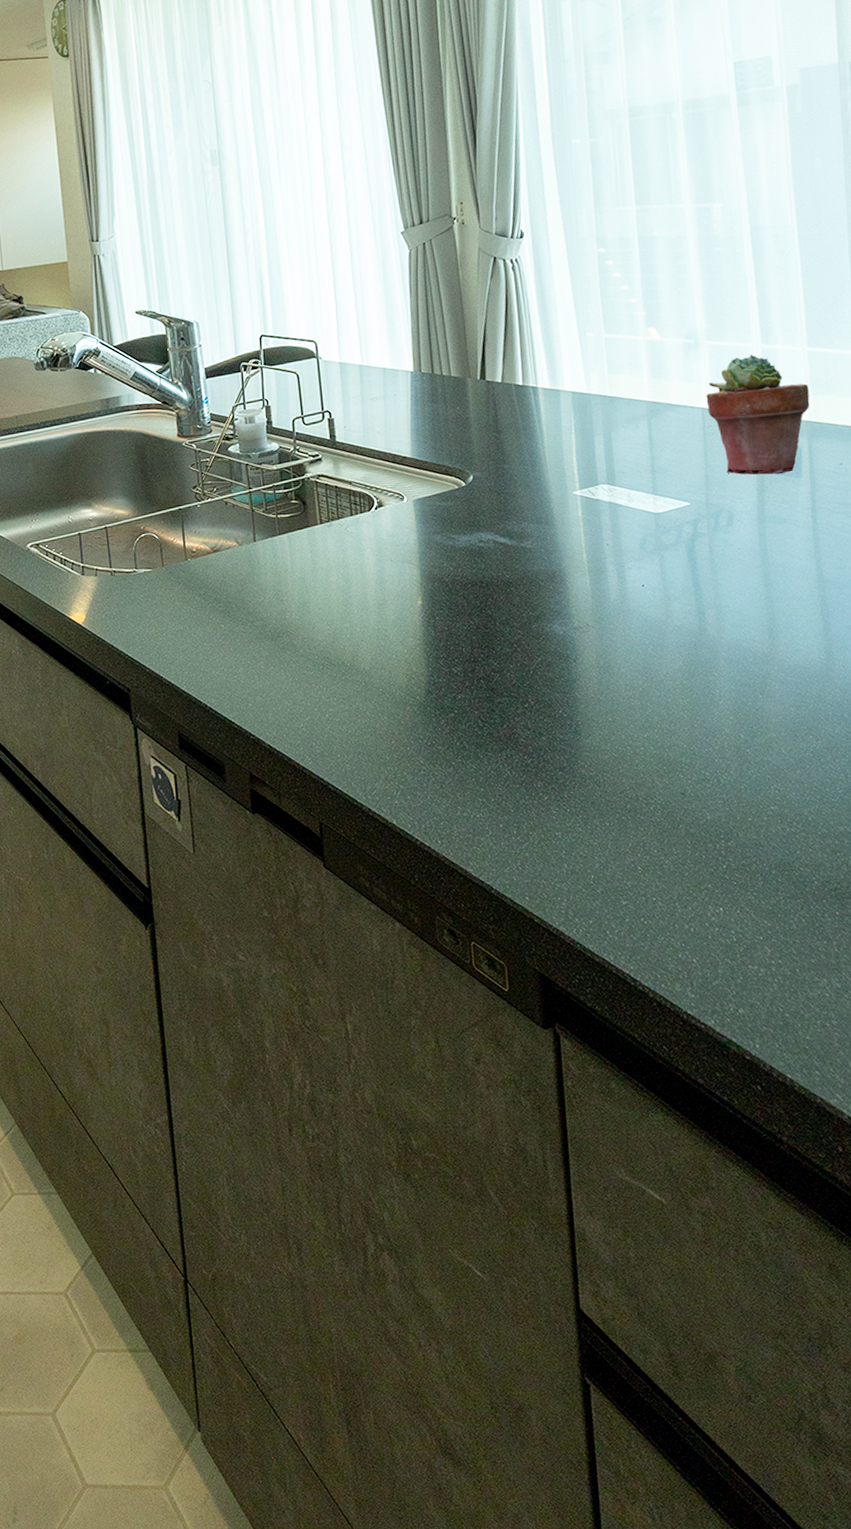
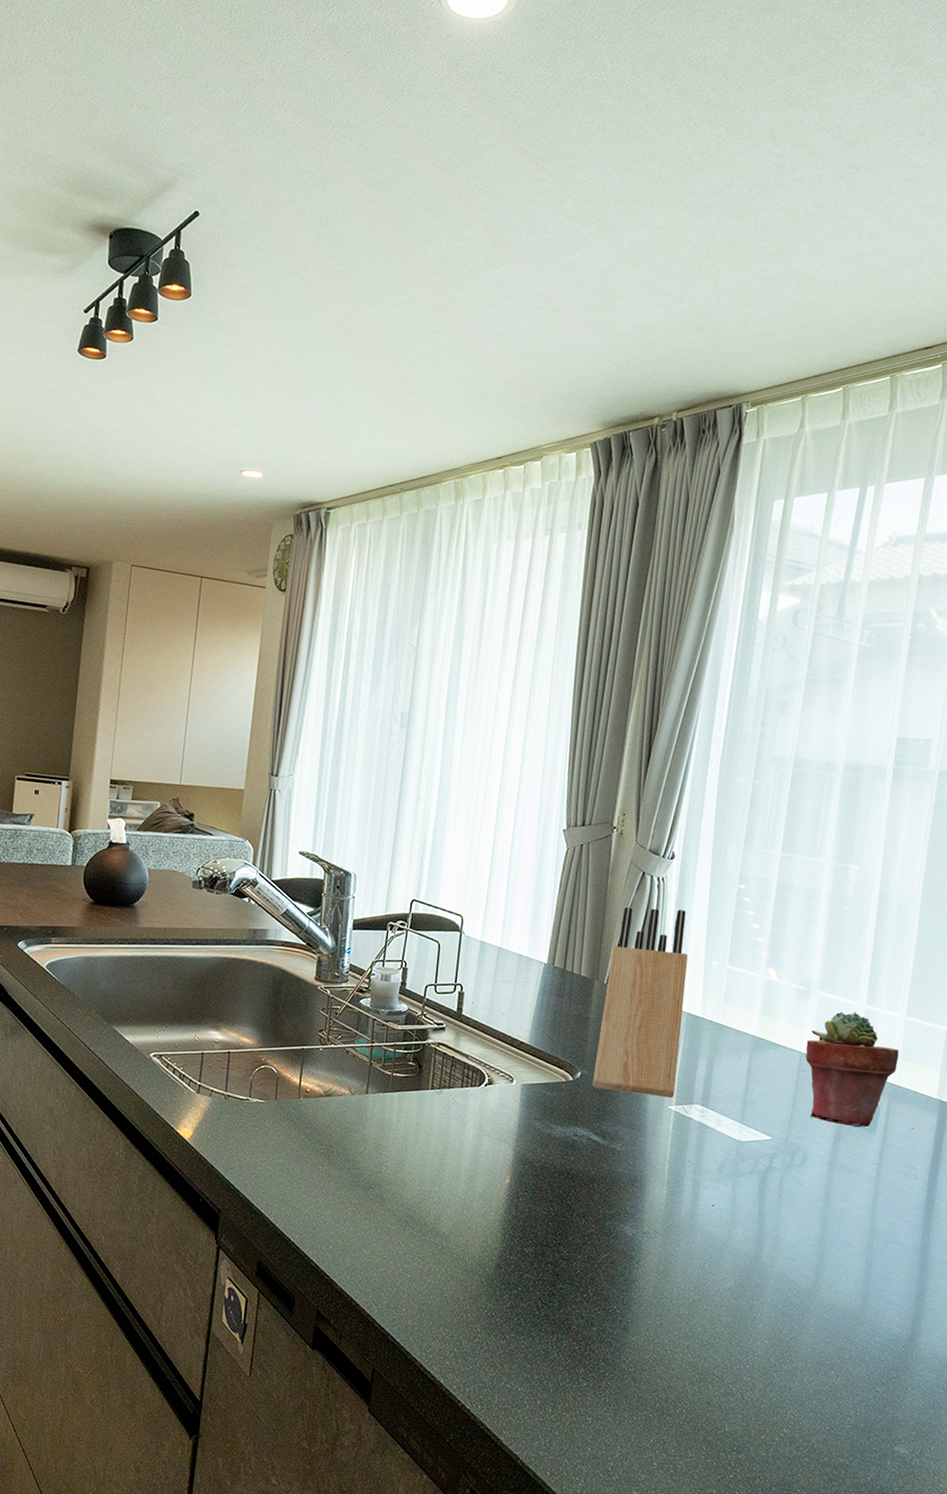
knife block: none [479,287,577,489] -> present [592,907,688,1098]

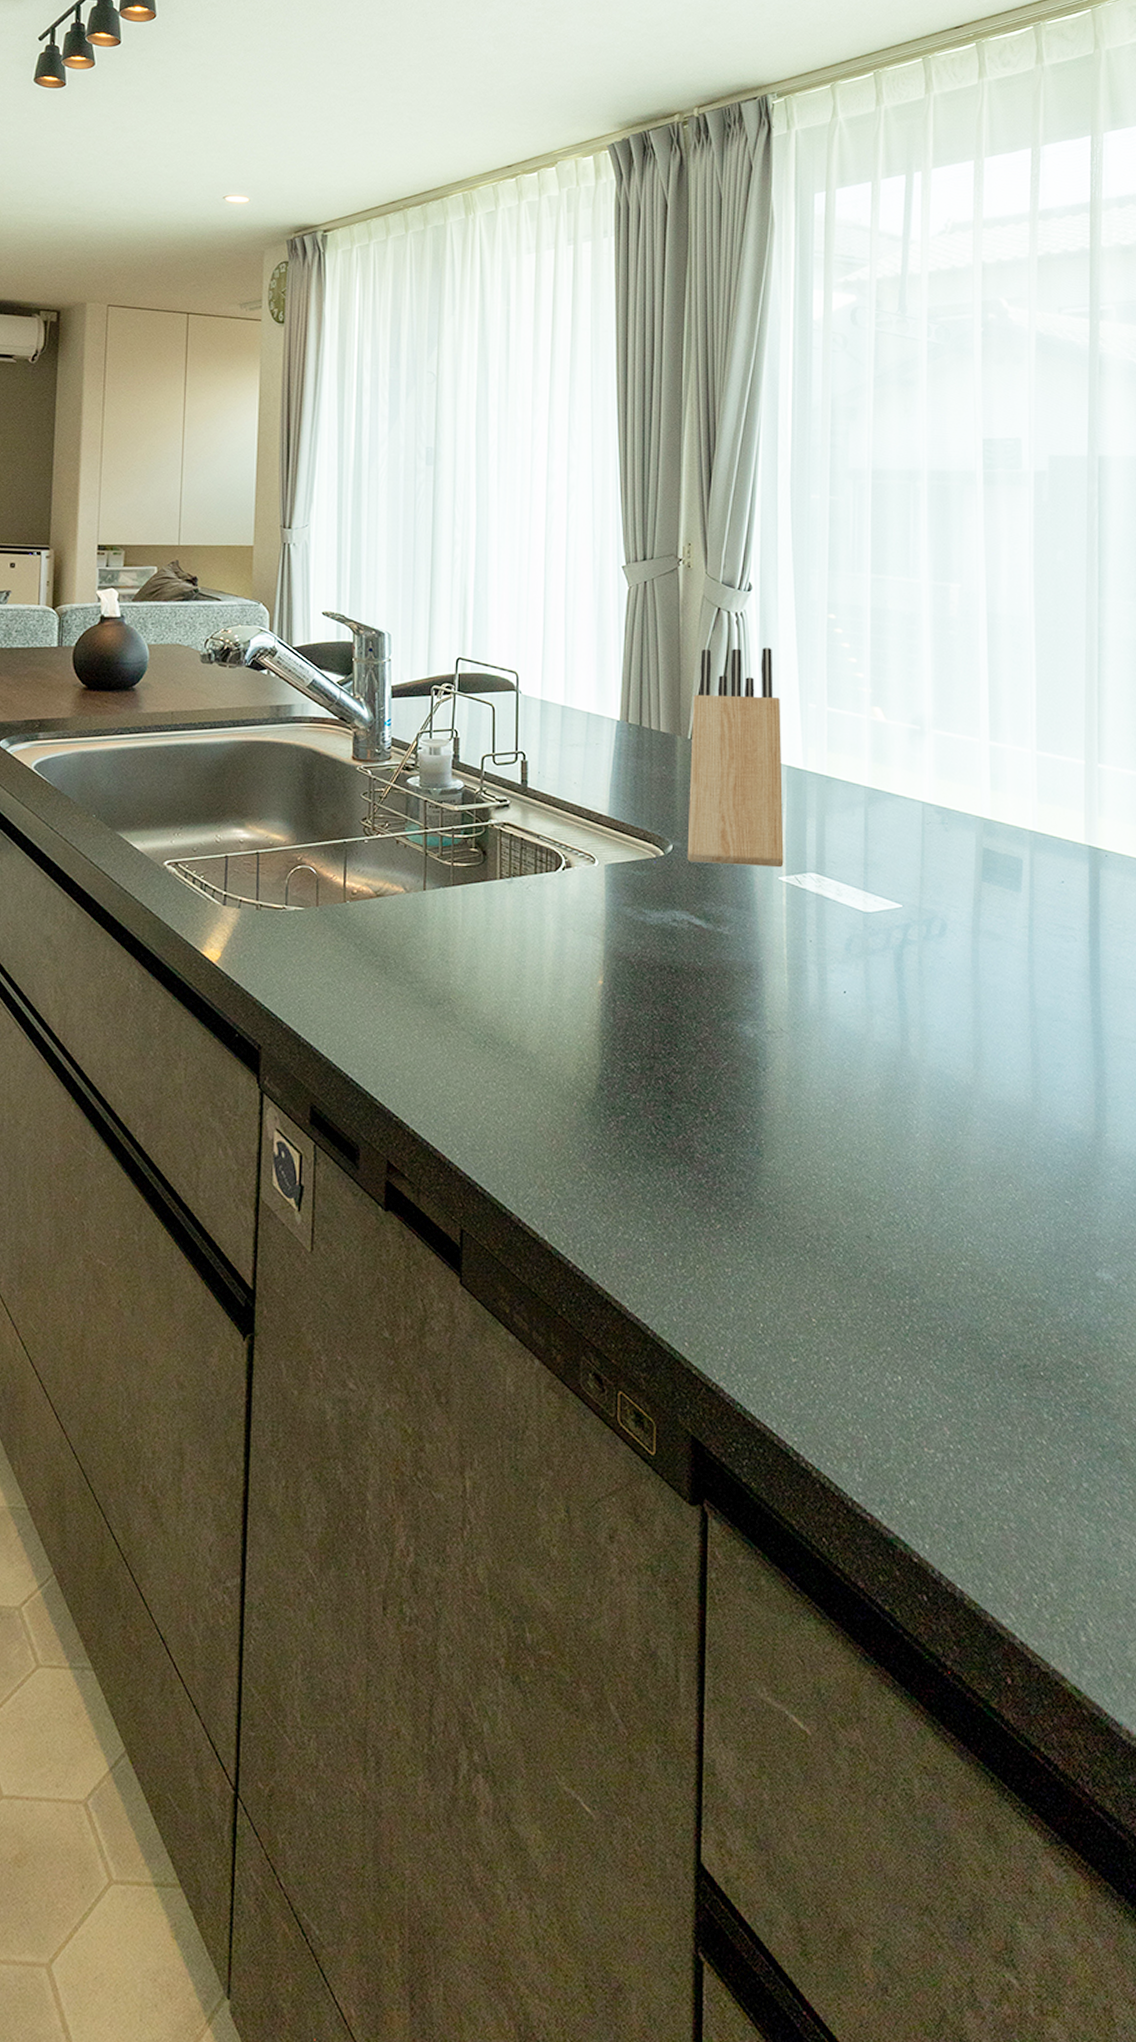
potted succulent: present [805,1012,899,1128] -> none [928,750,1035,886]

